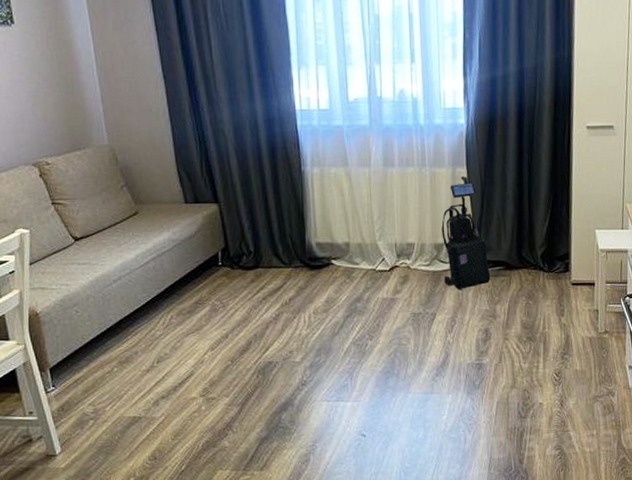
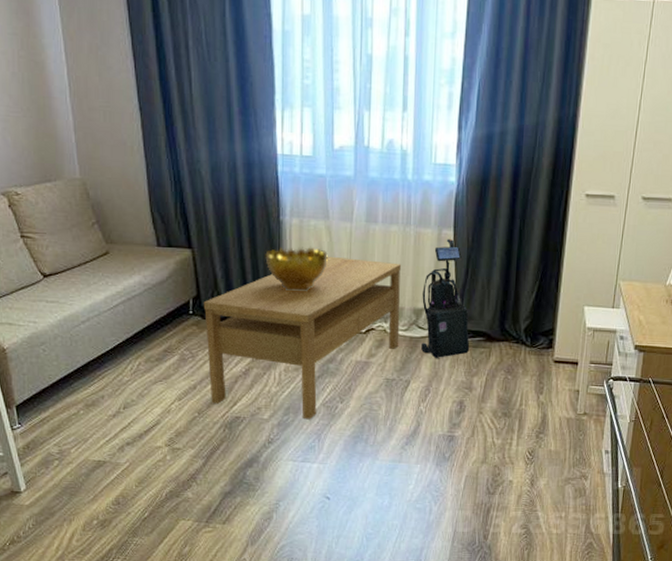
coffee table: none [231,200,423,359] -> present [203,256,402,420]
decorative bowl: none [289,192,349,237] -> present [265,246,328,292]

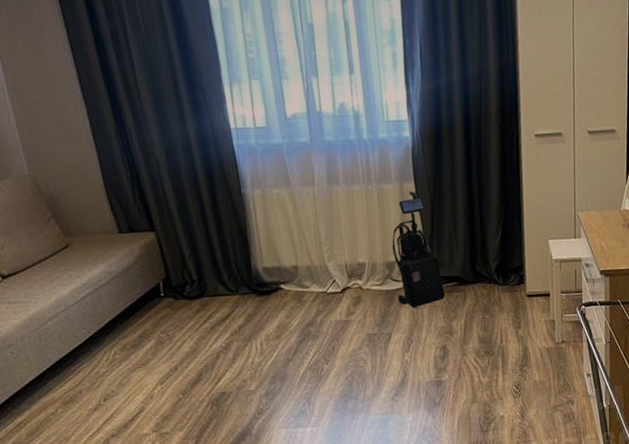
coffee table: present [203,256,402,420] -> none [174,220,376,386]
decorative bowl: present [265,246,328,292] -> none [231,214,295,262]

